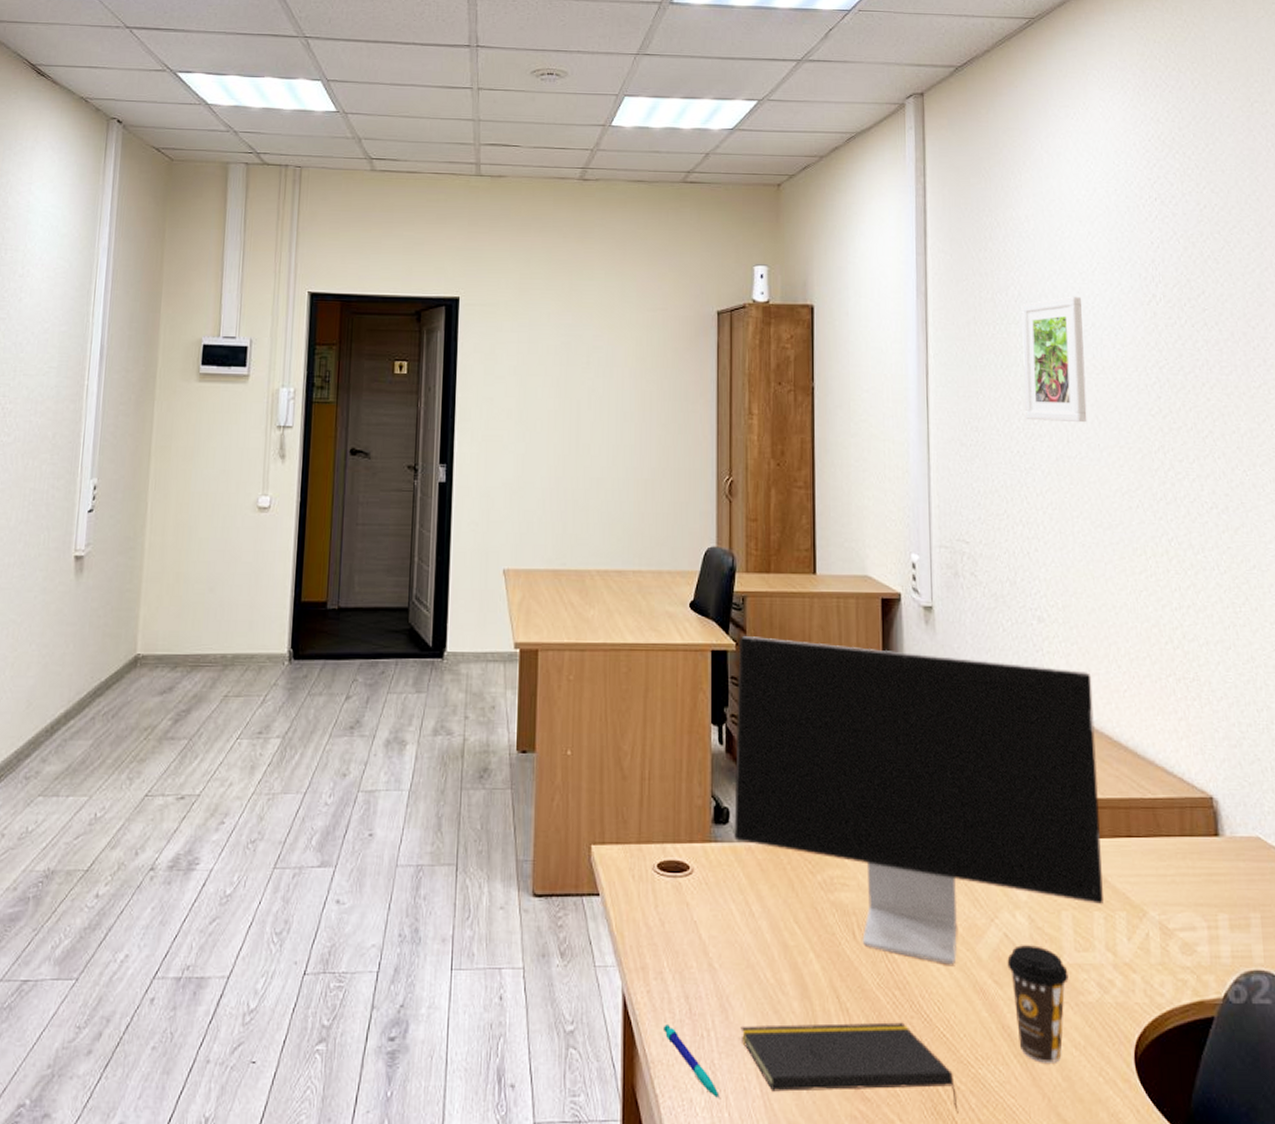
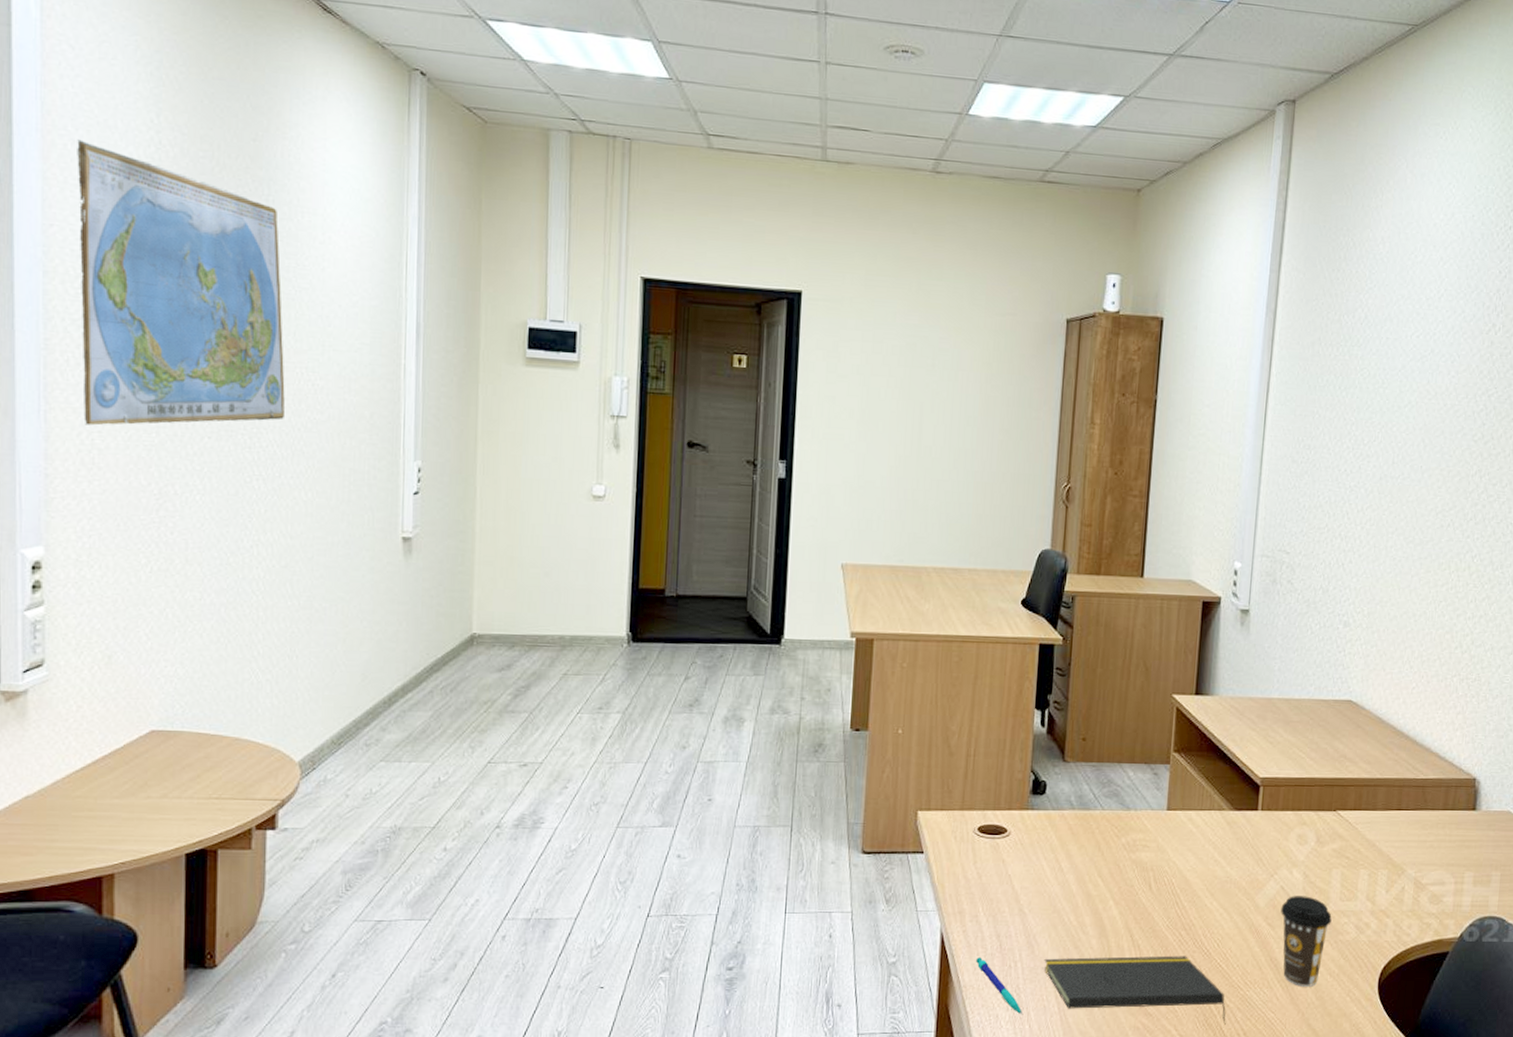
computer monitor: present [734,636,1103,965] -> none [1049,632,1385,911]
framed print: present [1021,296,1087,423] -> none [1357,321,1424,446]

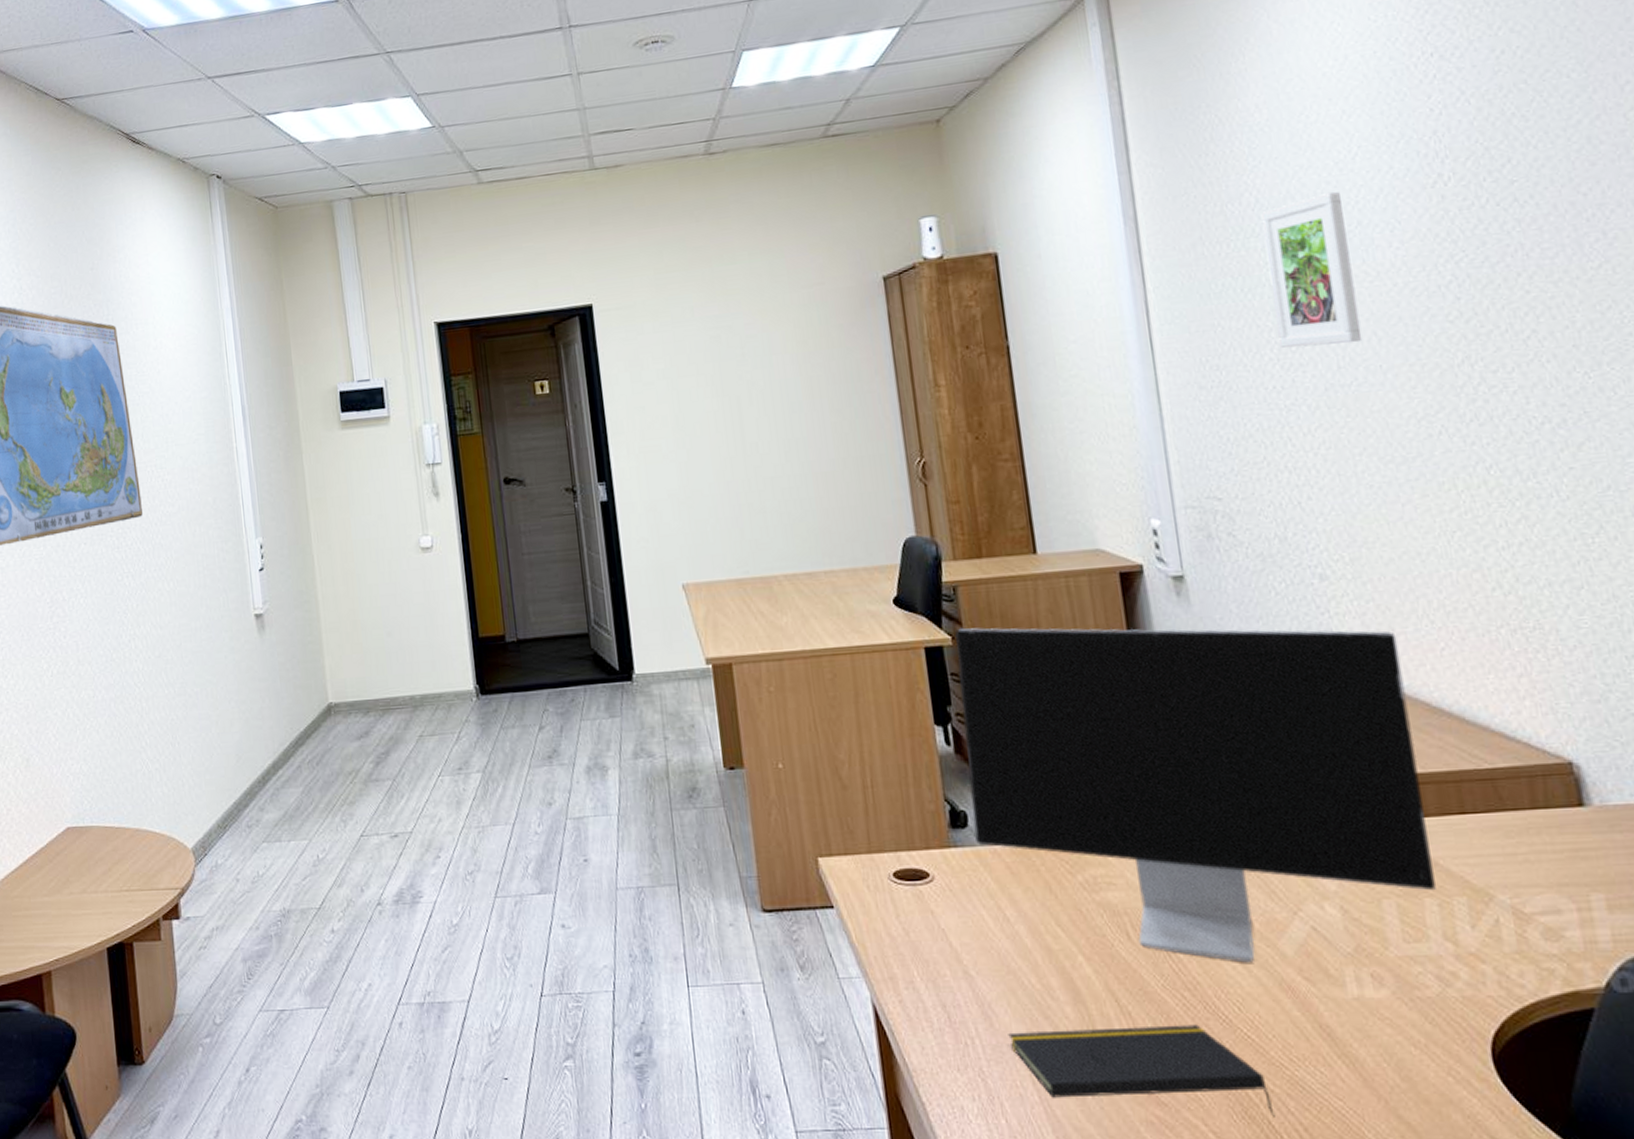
pen: present [976,957,1022,1015] -> none [922,1034,994,1106]
computer monitor: none [1049,632,1385,911] -> present [955,628,1436,963]
coffee cup: present [1280,896,1332,987] -> none [1318,938,1399,1063]
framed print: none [1357,321,1424,446] -> present [1260,191,1362,348]

